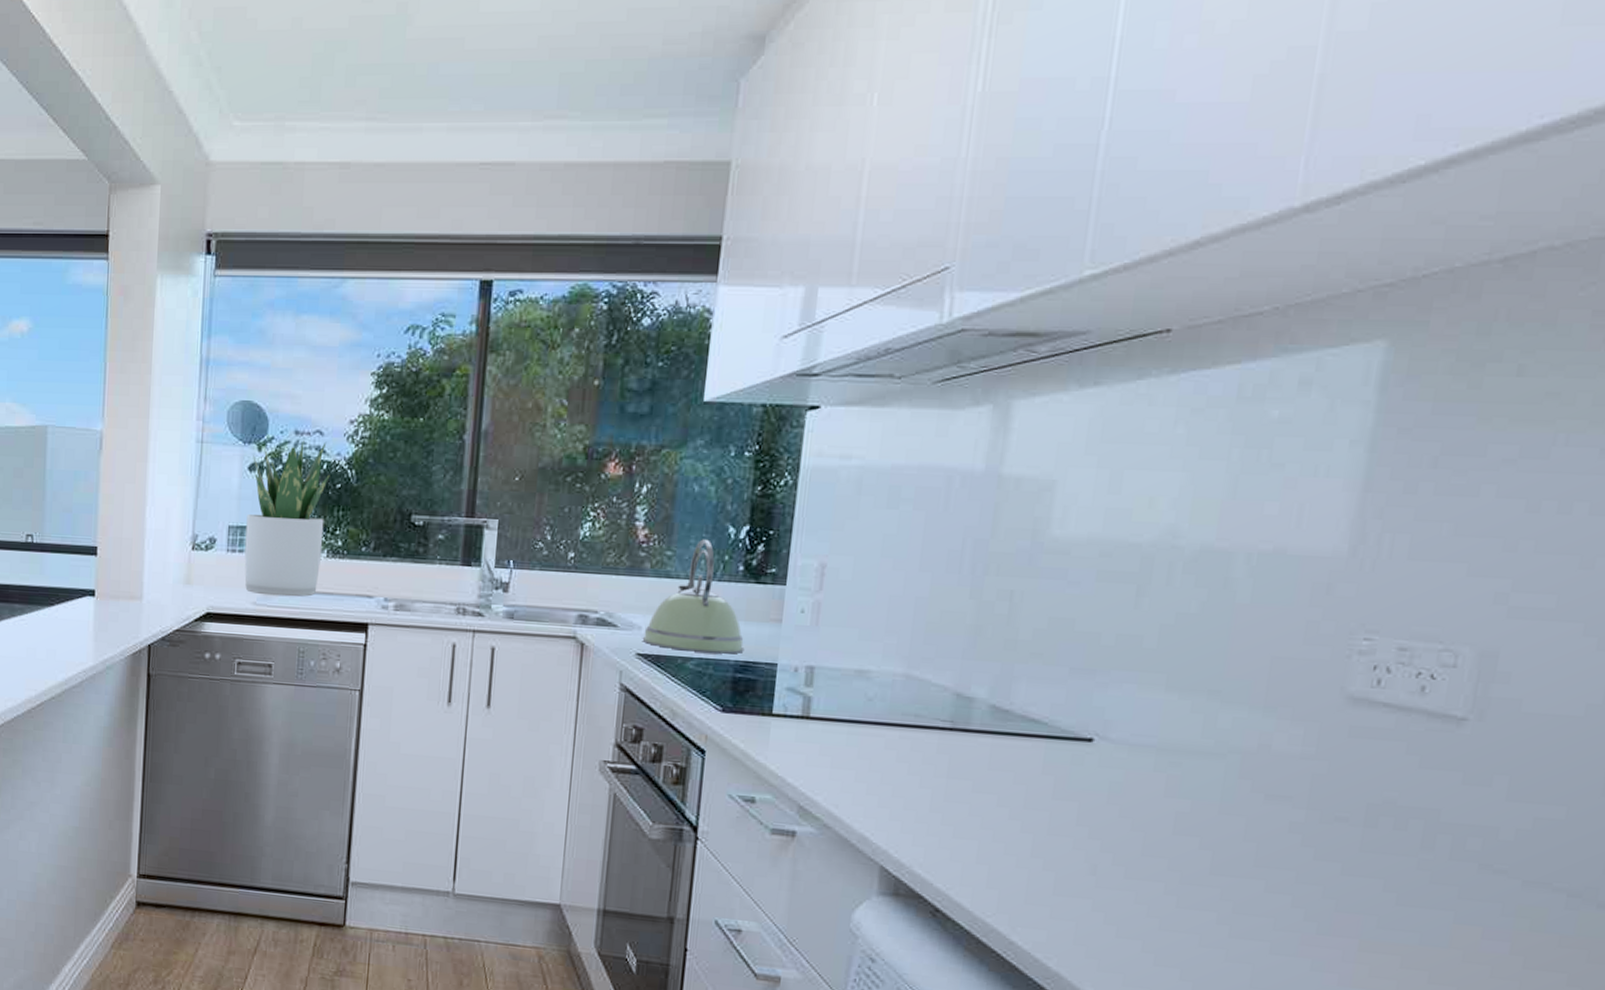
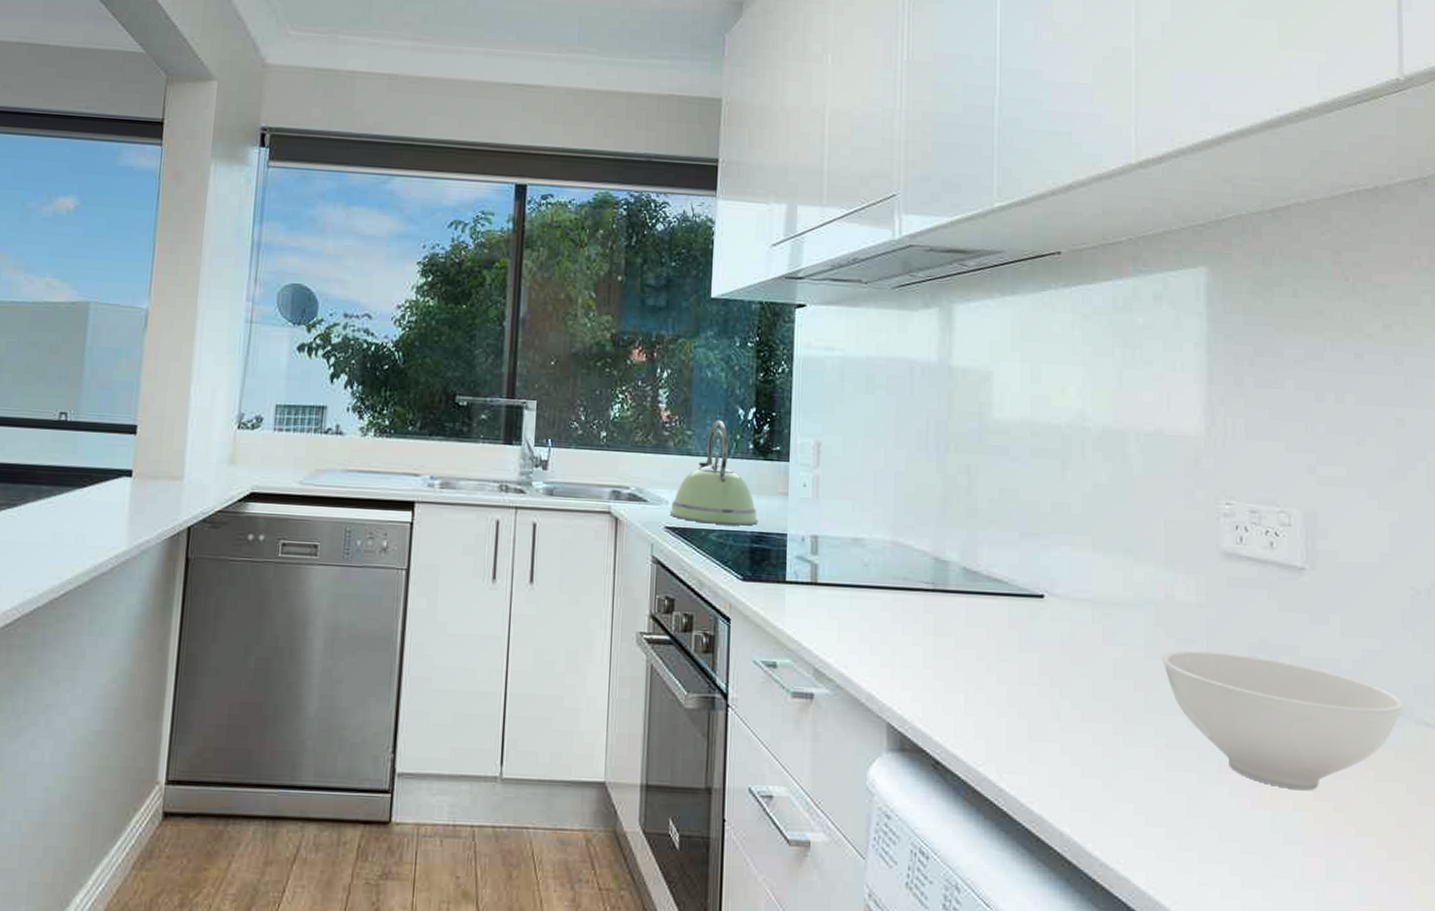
planter: present [244,440,330,597] -> none [291,323,378,476]
bowl: none [1241,807,1587,972] -> present [1161,650,1405,790]

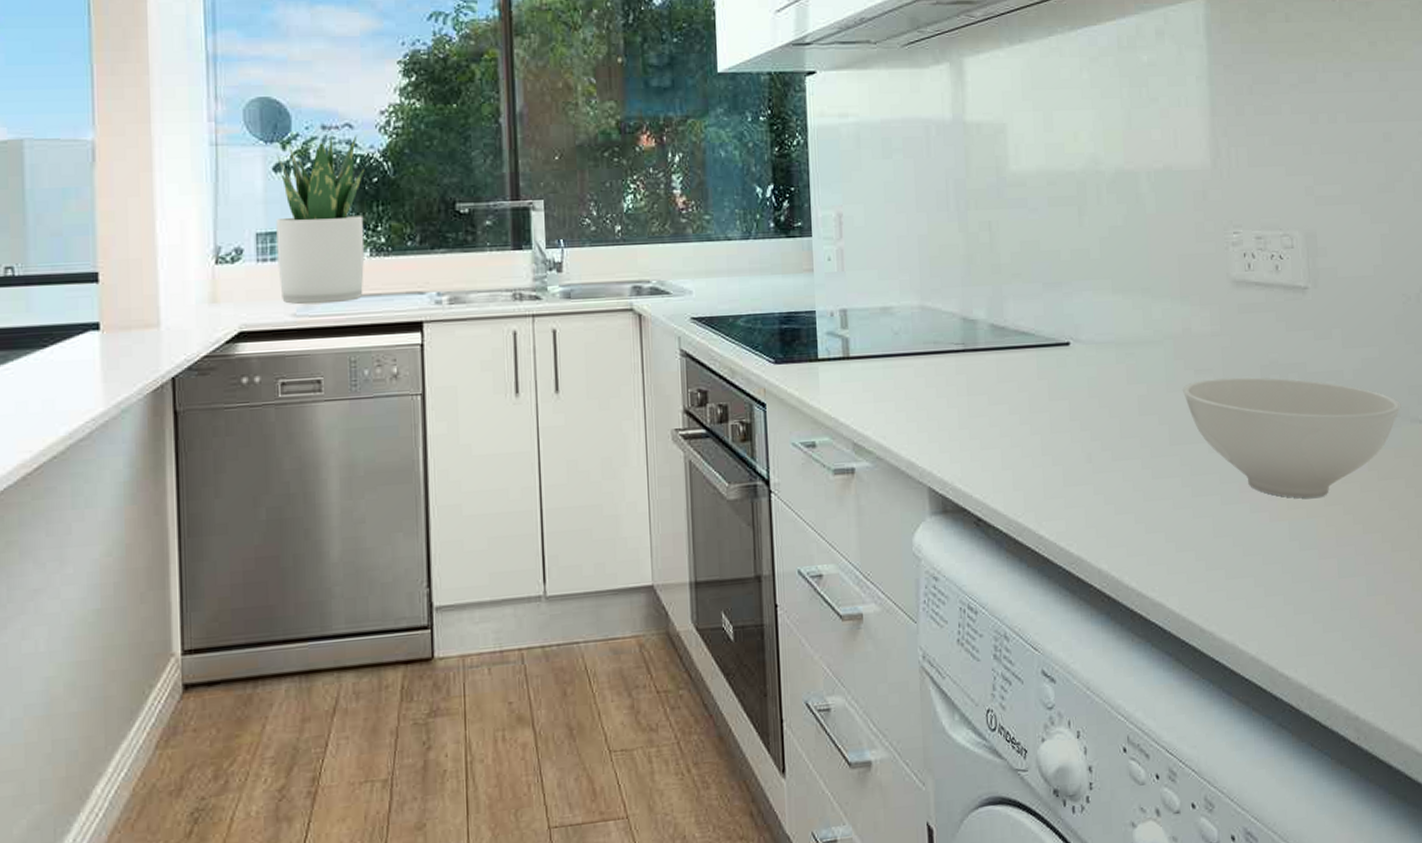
planter: none [291,323,378,476] -> present [276,135,365,305]
kettle: present [669,420,758,526] -> none [694,201,786,310]

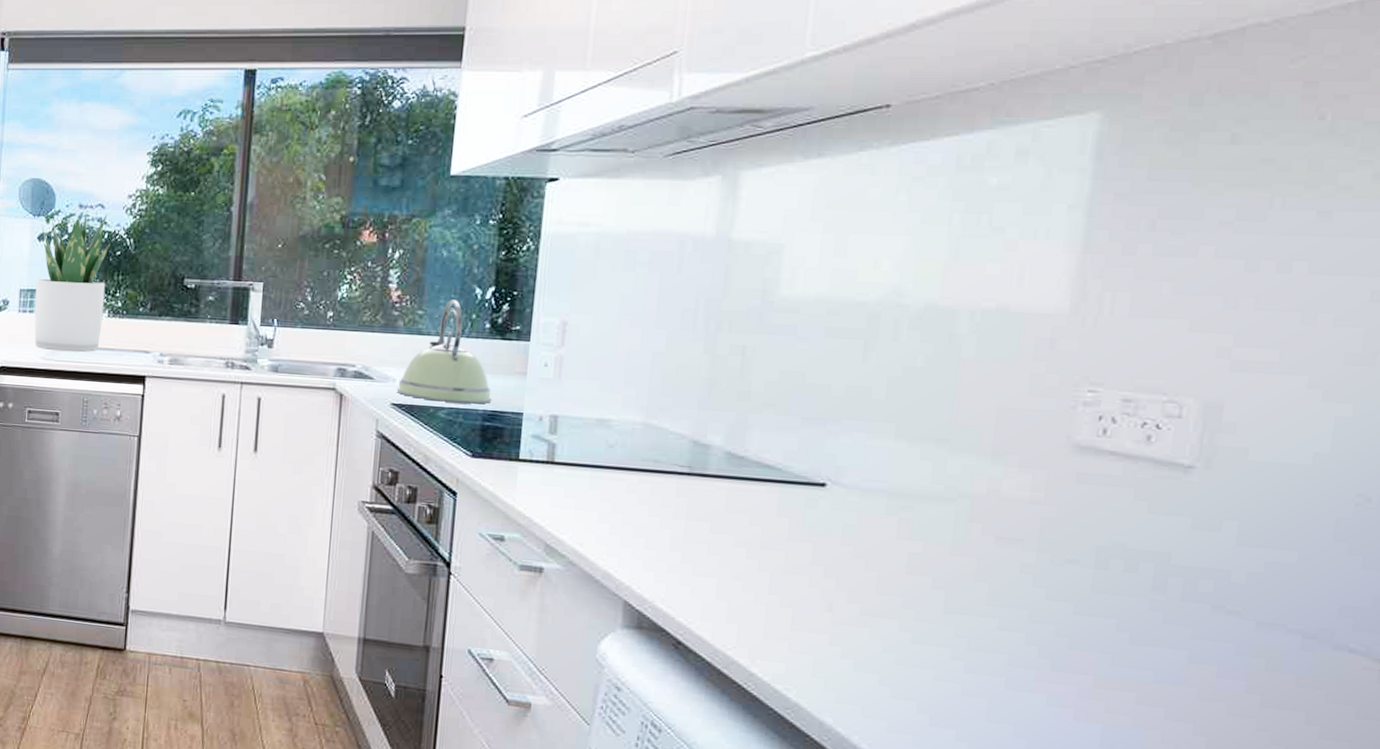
kettle: none [694,201,786,310] -> present [396,299,492,404]
bowl: present [1182,377,1401,498] -> none [973,550,1322,708]

